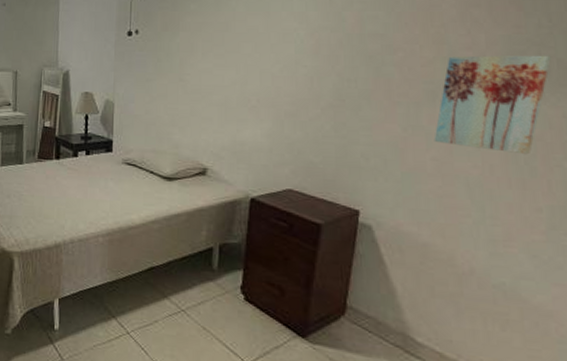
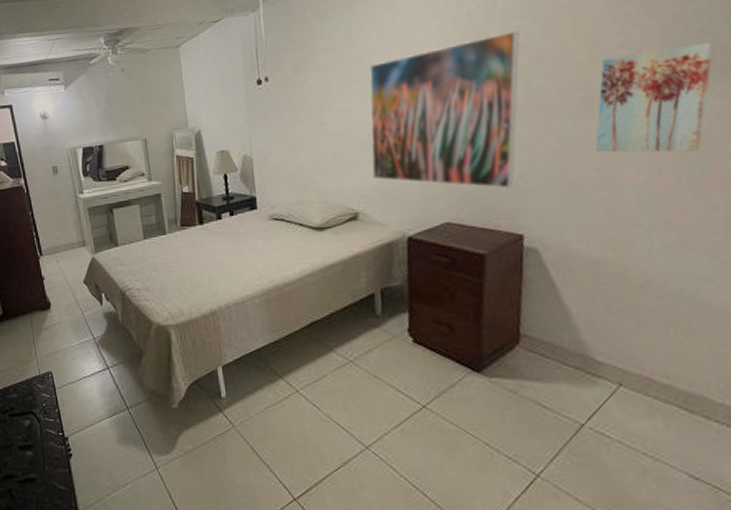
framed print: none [225,20,375,165] -> present [369,30,520,189]

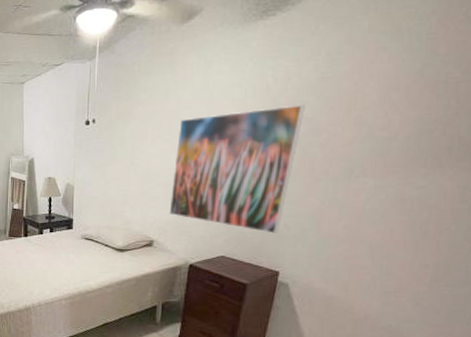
wall art: present [594,41,714,153] -> none [346,133,454,221]

